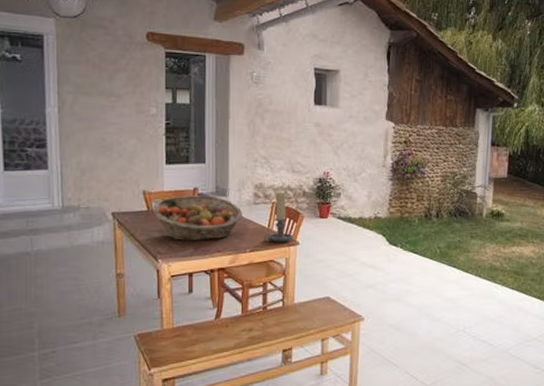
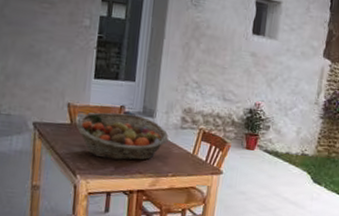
candle holder: present [264,191,293,243] -> none [187,118,218,171]

